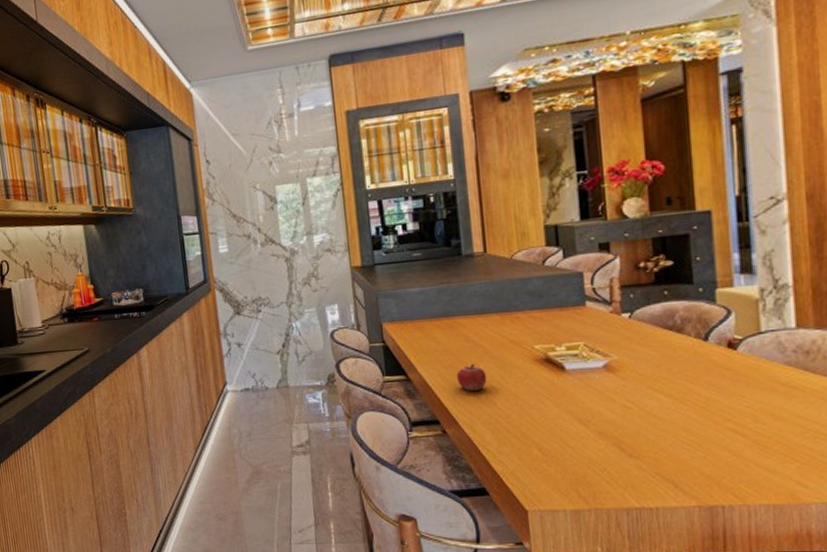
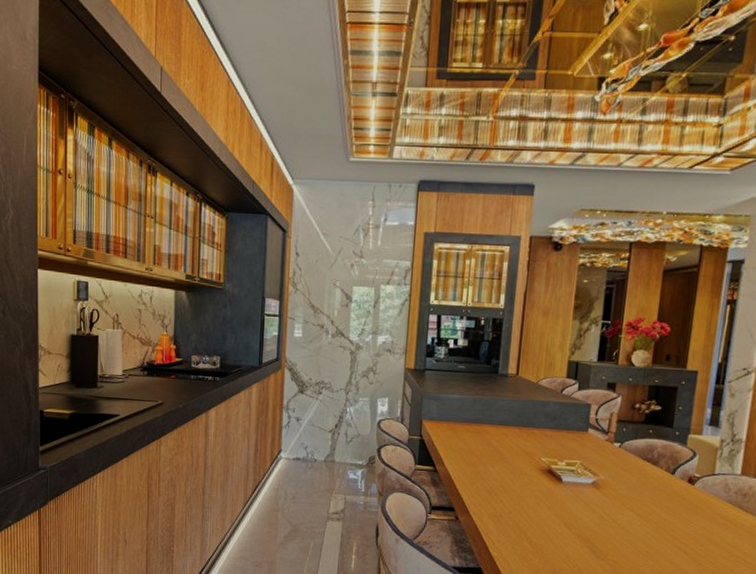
fruit: present [456,363,487,392] -> none [475,465,500,489]

